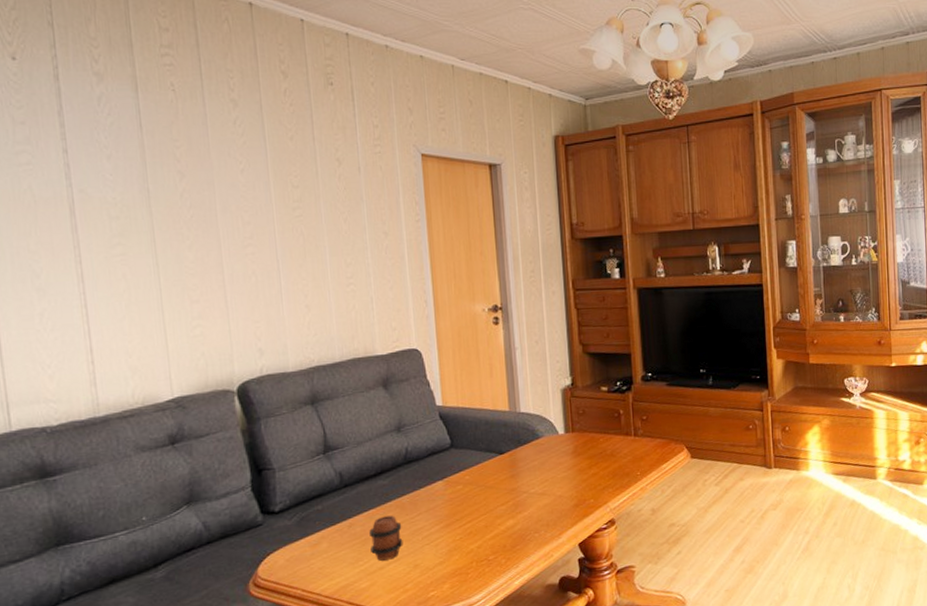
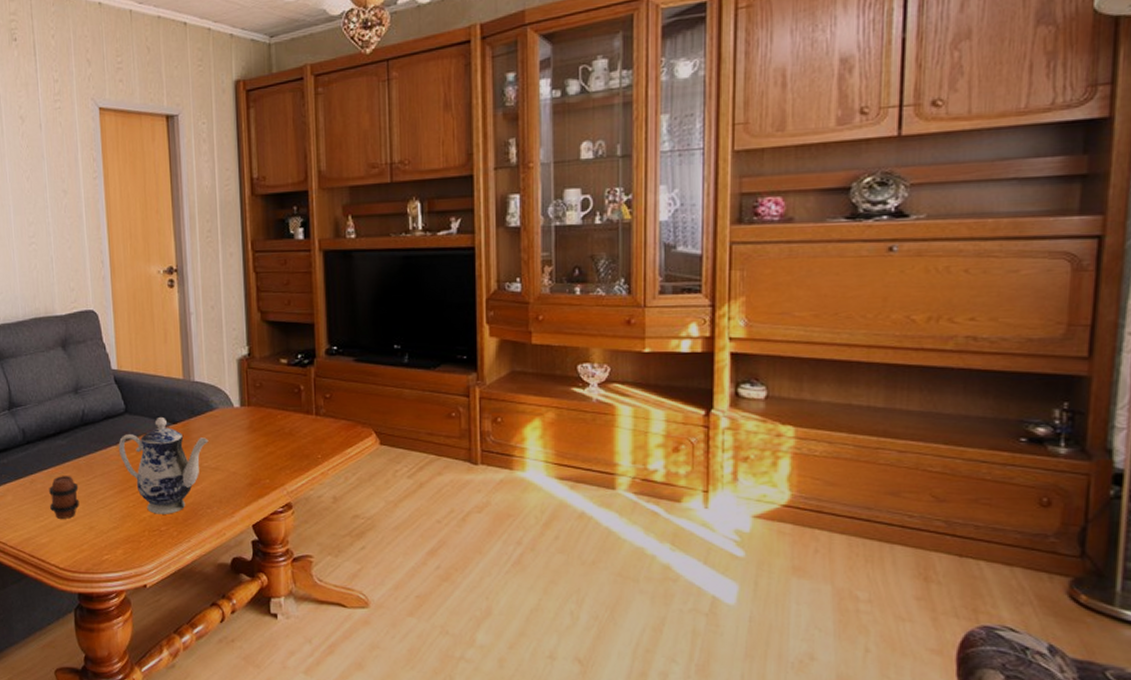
teapot: none [444,448,535,545] -> present [118,416,209,514]

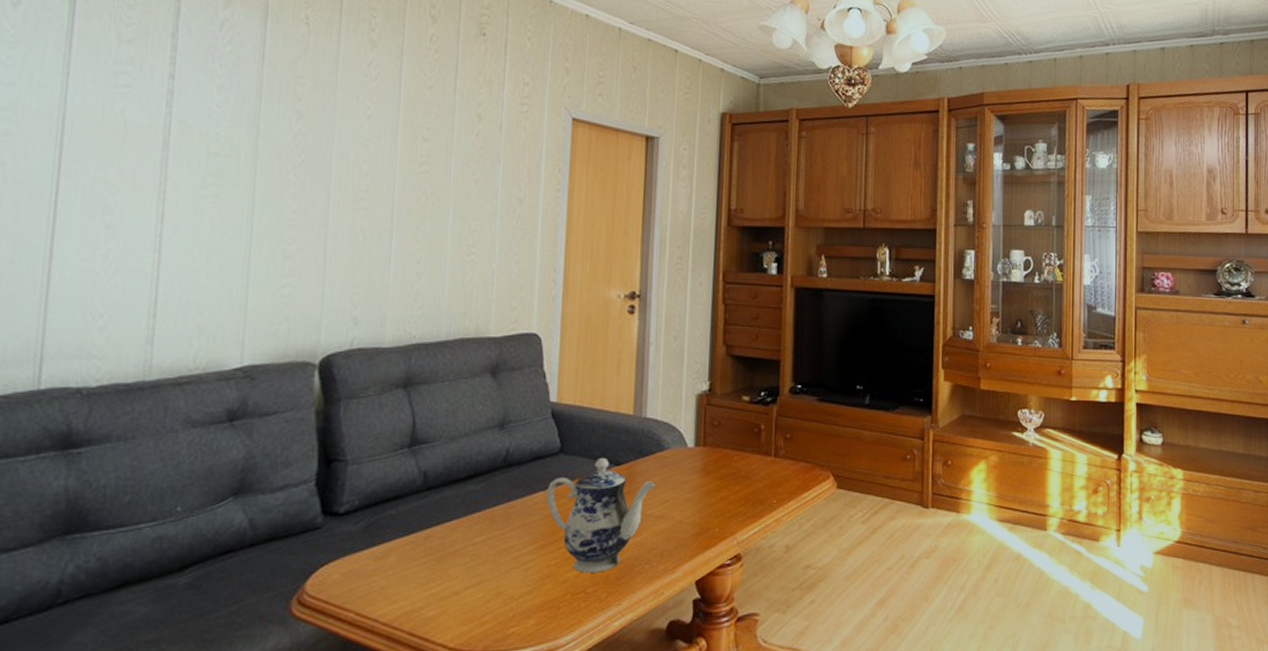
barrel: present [49,476,80,519] -> none [447,529,489,584]

